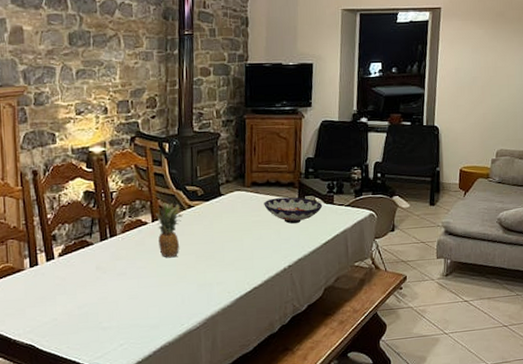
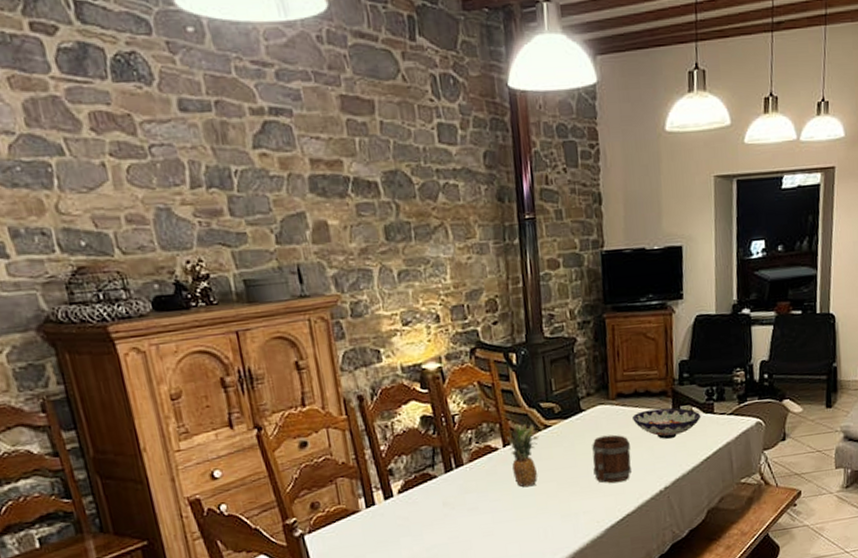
mug: none [228,217,261,259] -> present [592,434,631,483]

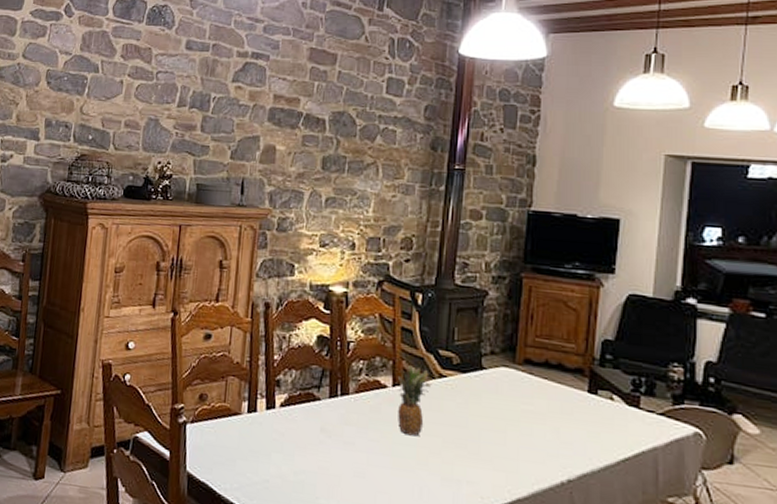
mug: present [592,434,631,483] -> none [485,401,532,459]
bowl: present [632,408,701,439] -> none [539,384,623,425]

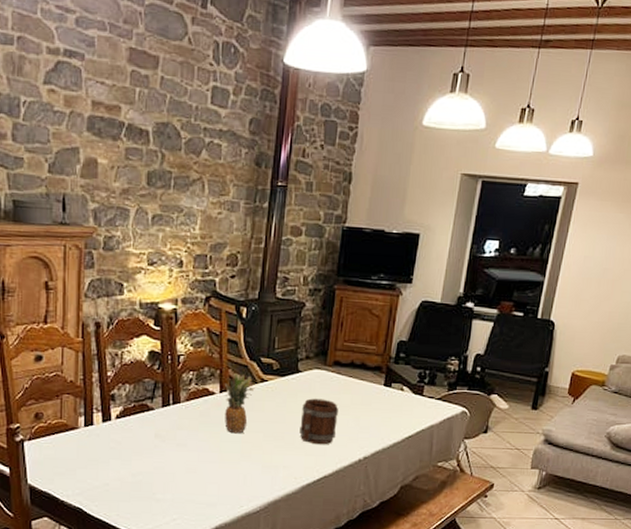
mug: none [485,401,532,459] -> present [299,398,338,445]

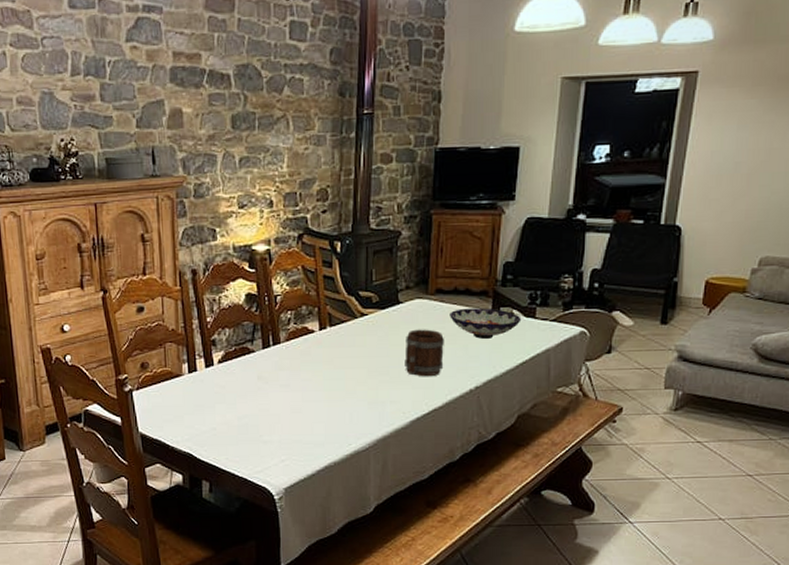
fruit: present [224,372,255,434] -> none [323,308,355,371]
bowl: none [345,381,410,412] -> present [450,308,522,339]

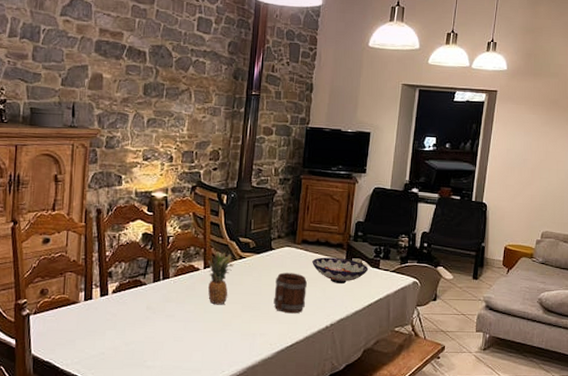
fruit: none [323,308,355,371] -> present [207,250,234,305]

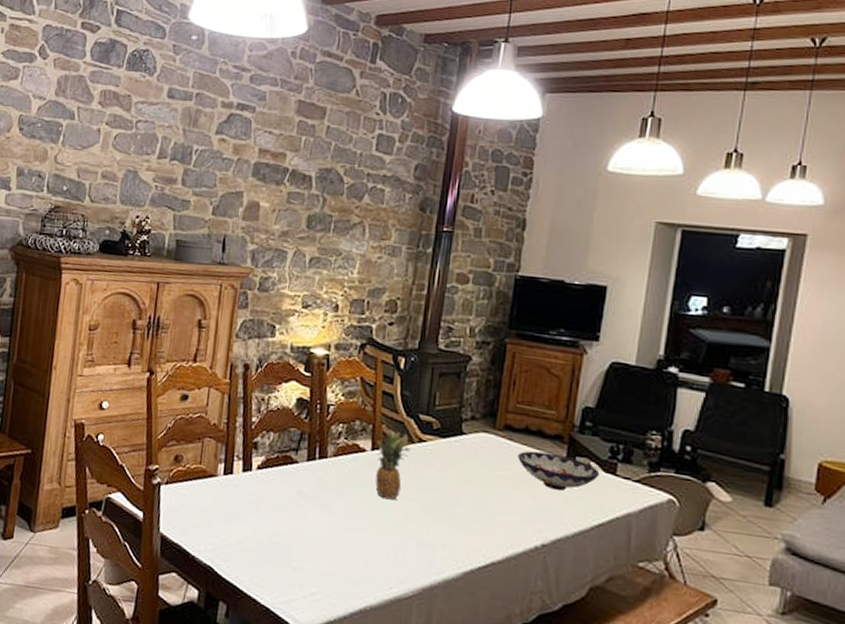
mug: present [273,272,307,314] -> none [462,466,510,524]

